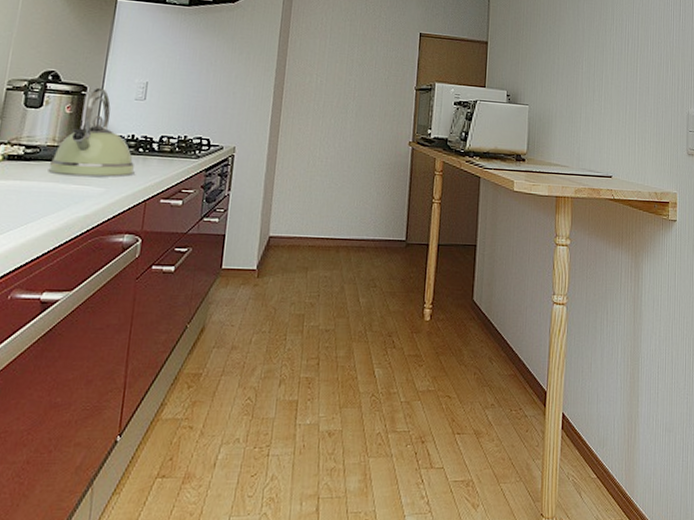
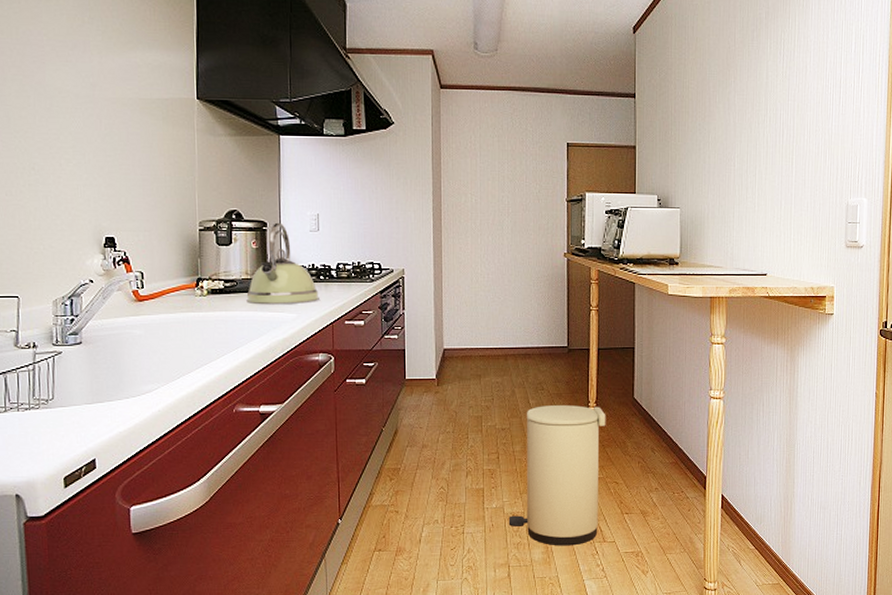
pedal bin: none [322,304,442,473] -> present [508,404,606,546]

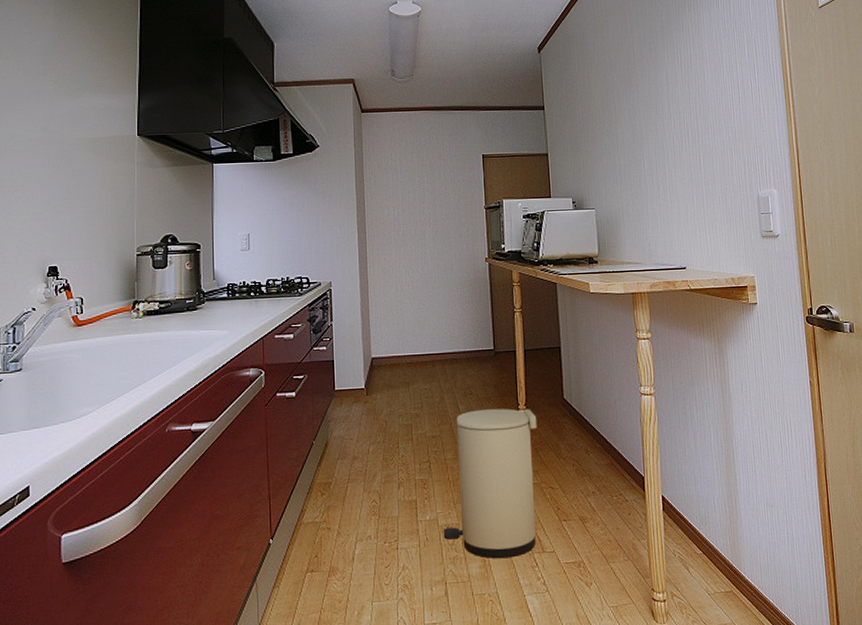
kettle: present [246,222,319,305] -> none [180,244,250,324]

